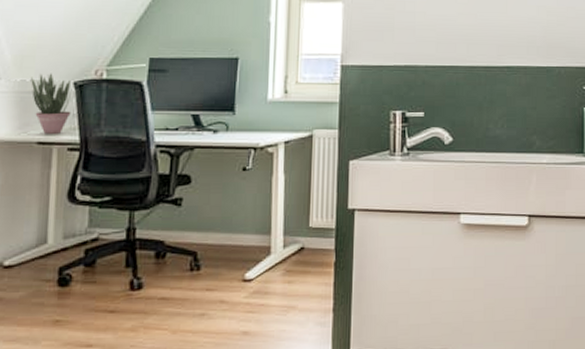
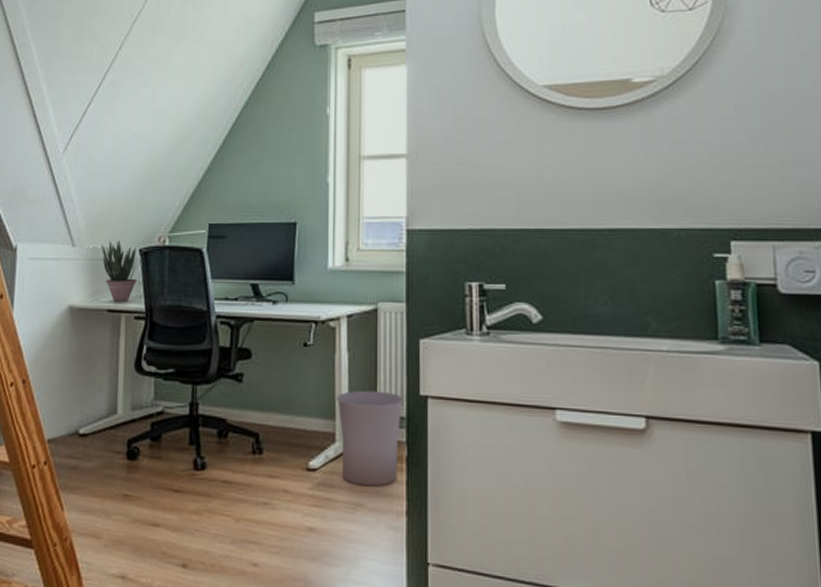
waste bin: none [272,207,334,291] -> present [336,390,404,487]

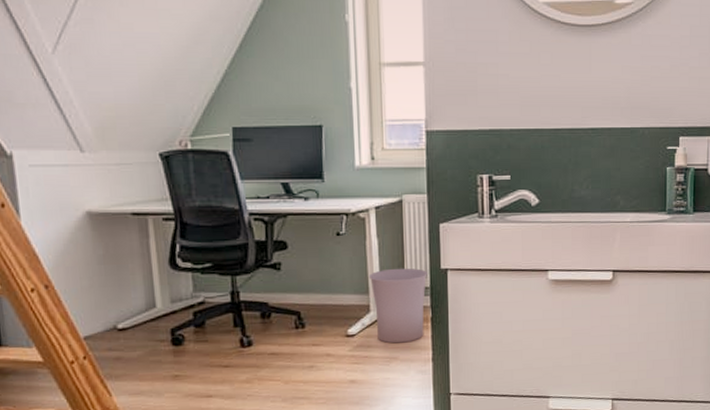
potted plant: present [101,240,137,303] -> none [115,144,161,206]

